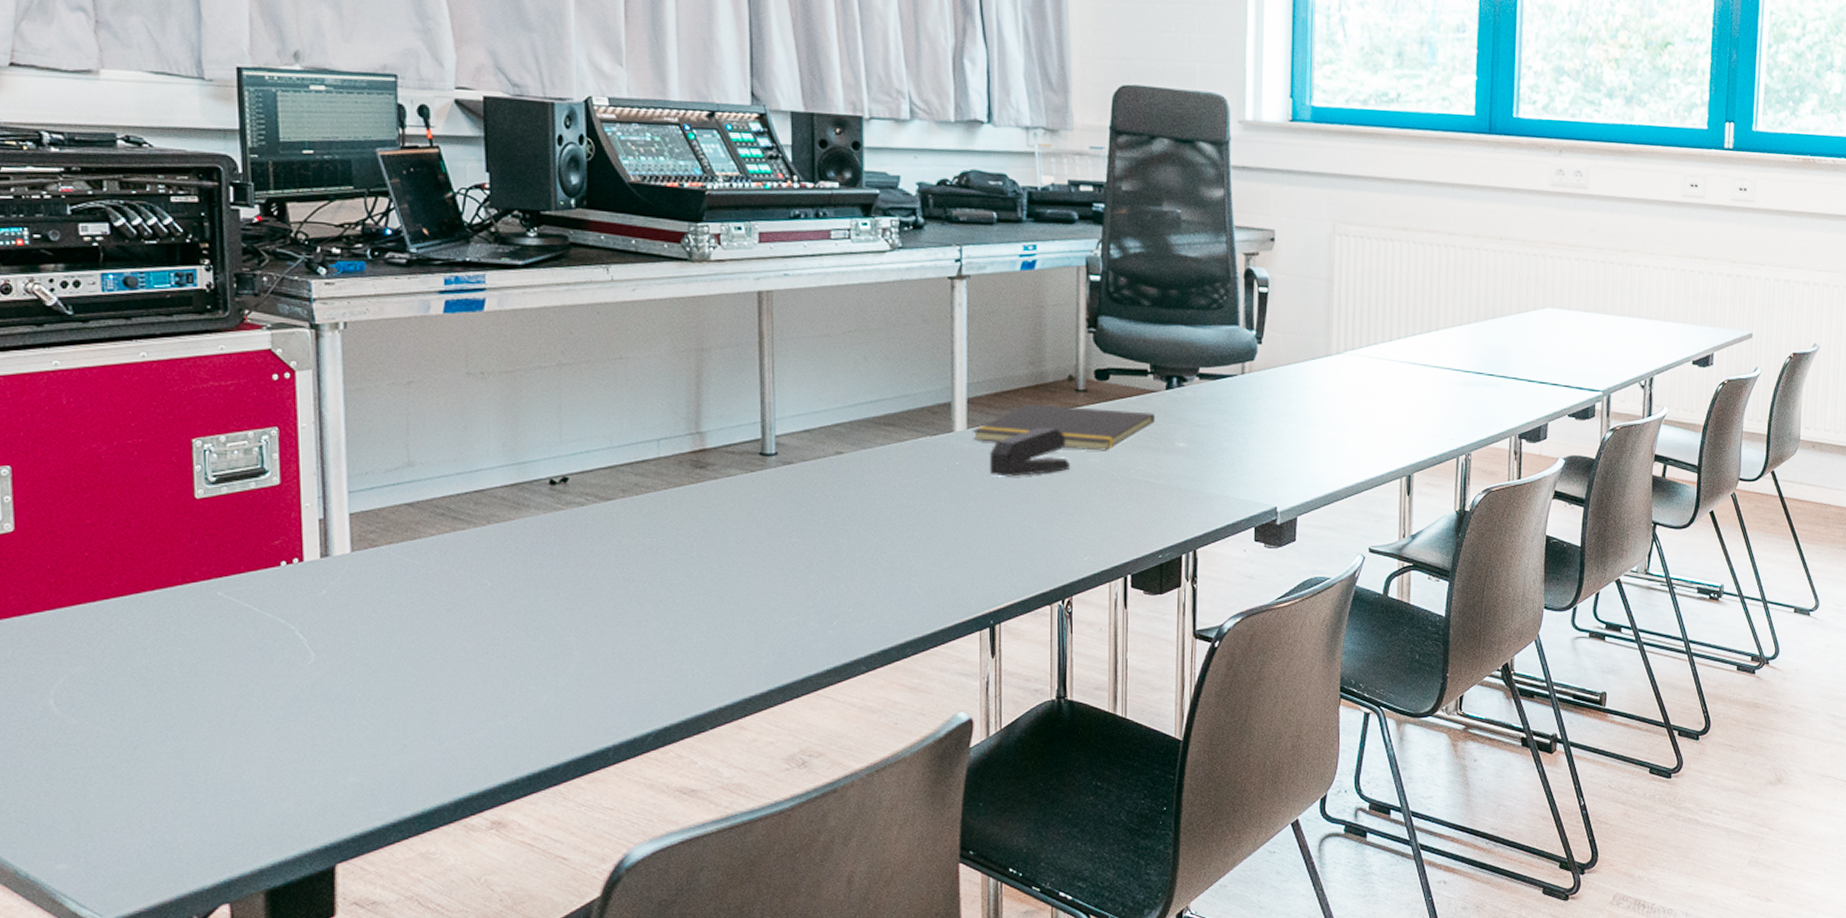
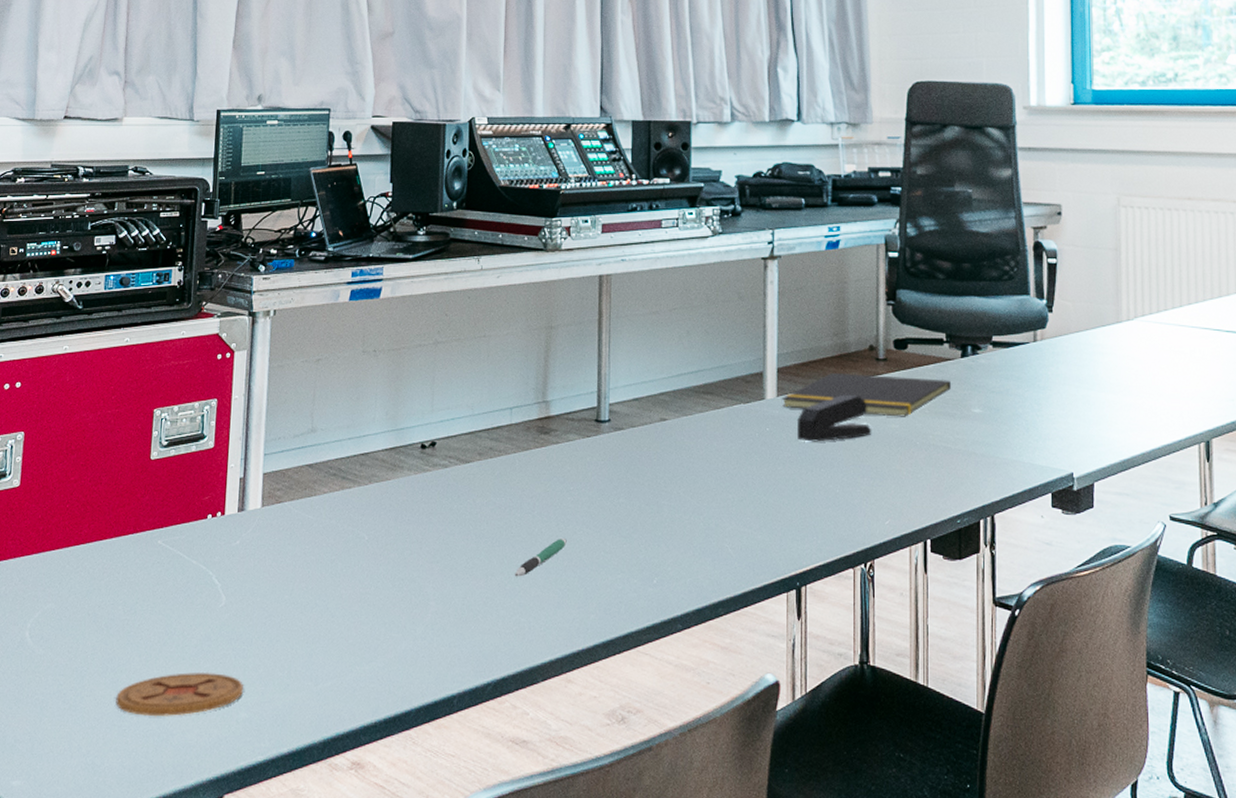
coaster: none [183,735,348,787] -> present [116,671,243,717]
pen: none [673,580,732,622] -> present [515,537,567,577]

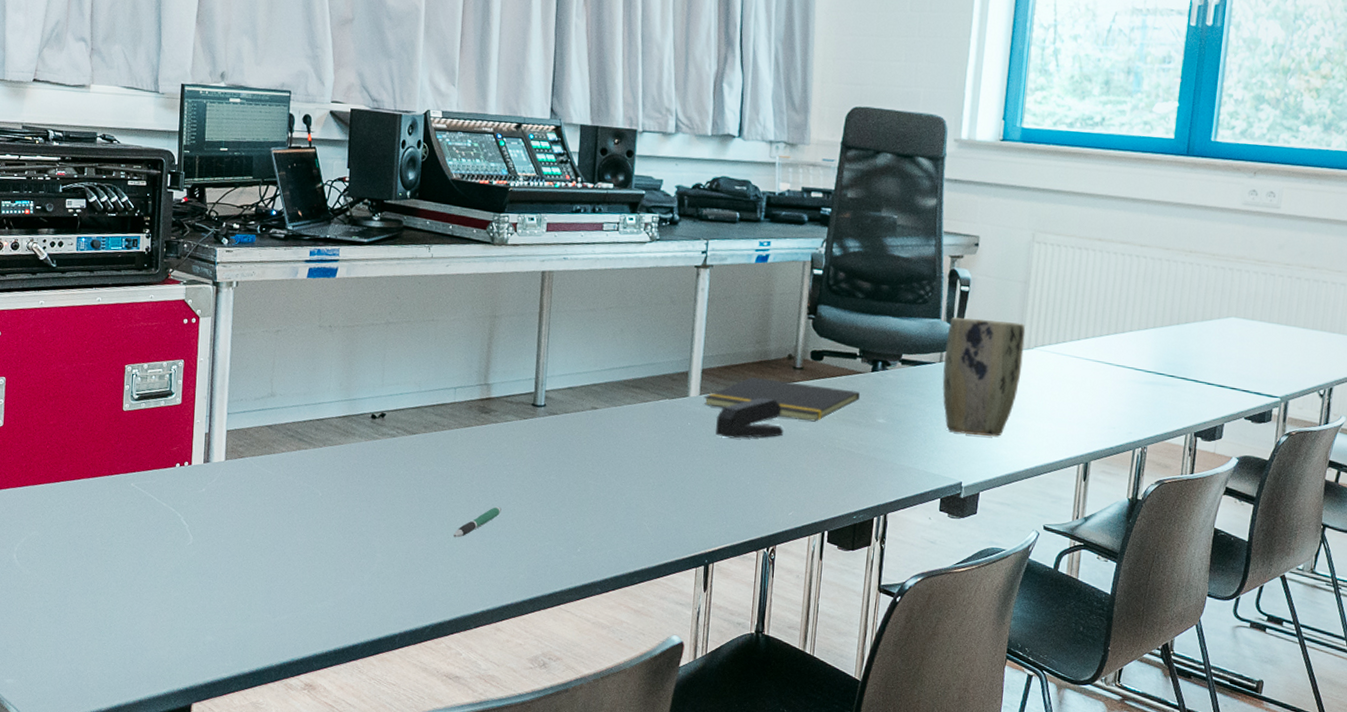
coaster: present [116,671,243,717] -> none [96,599,209,635]
plant pot: none [1038,291,1124,420] -> present [942,316,1026,436]

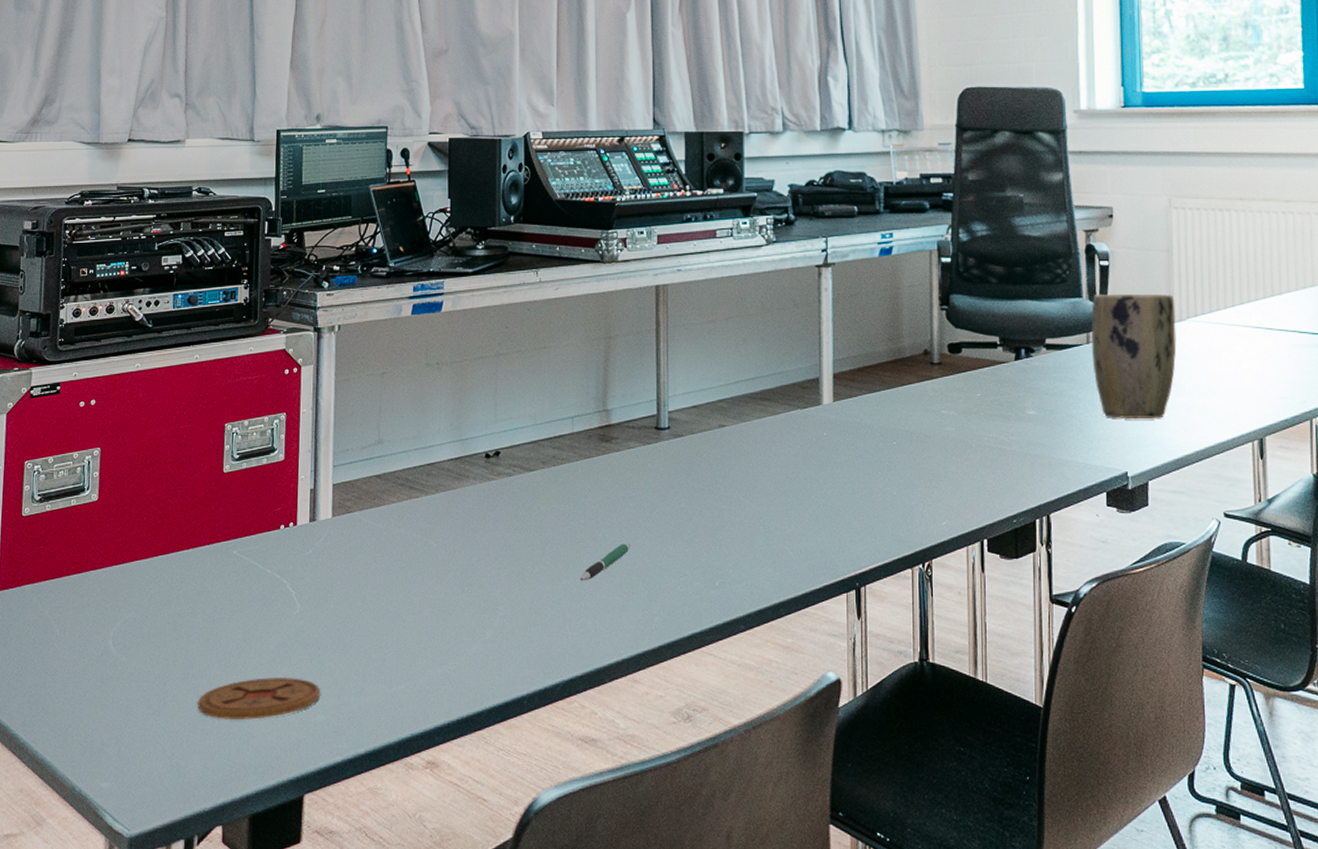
coaster: none [96,599,209,635] -> present [198,676,320,721]
notepad: present [703,377,861,422] -> none [837,378,1006,420]
stapler: present [716,397,784,439] -> none [853,398,928,446]

